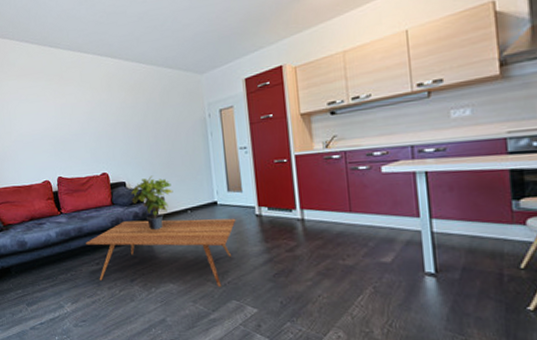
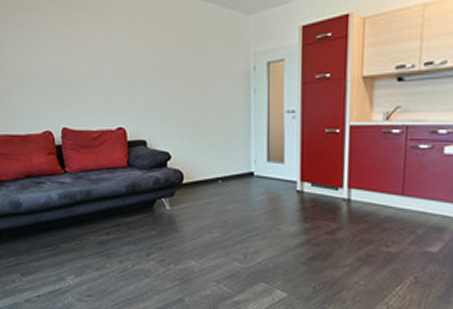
coffee table: present [86,218,236,287] -> none [94,187,274,267]
potted plant: present [130,175,174,230] -> none [151,135,203,200]

